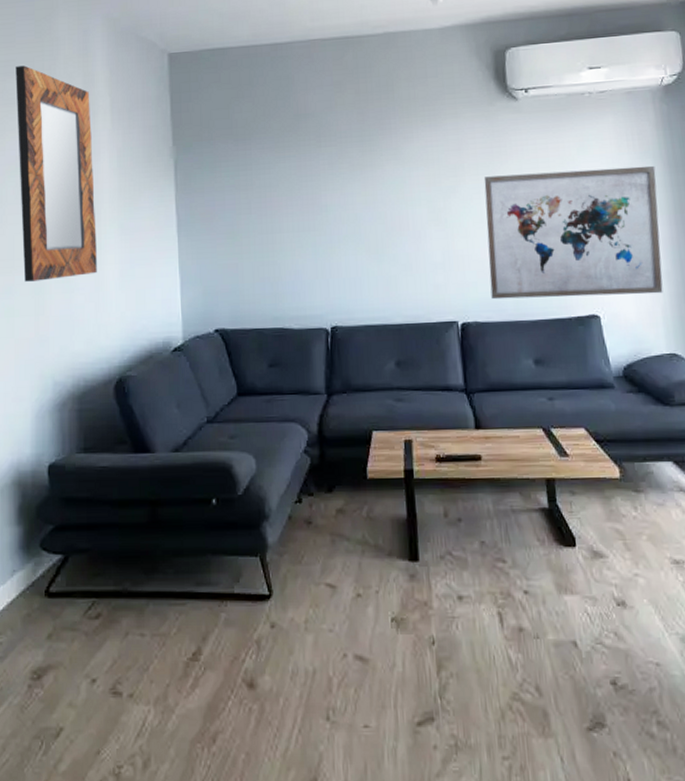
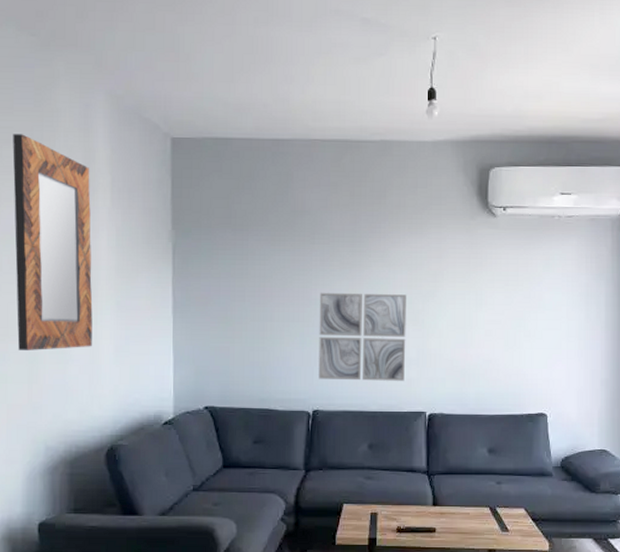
wall art: none [330,193,431,292] -> present [319,292,407,381]
wall art: present [483,165,663,300] -> none [457,284,607,398]

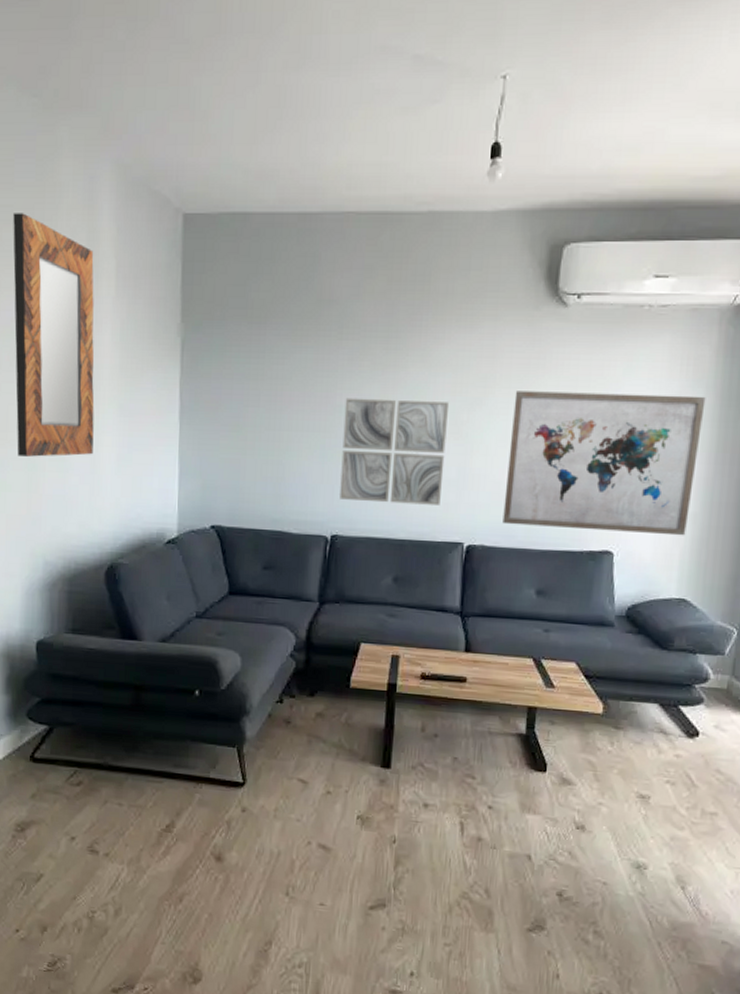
wall art: none [457,284,607,398] -> present [502,391,706,536]

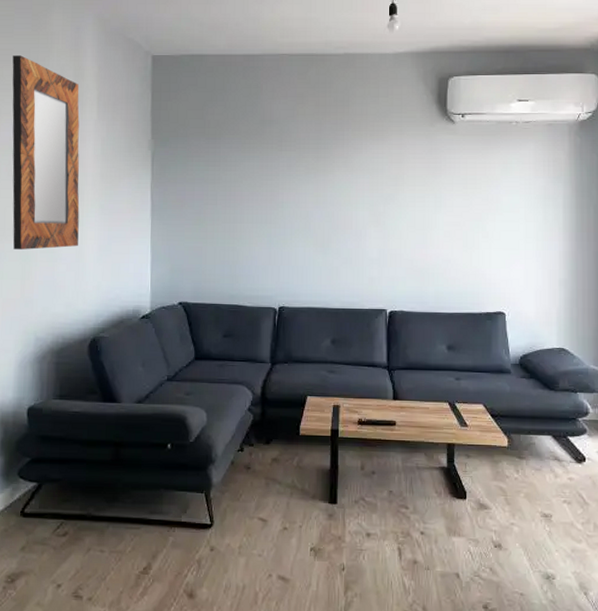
wall art: present [340,398,450,505] -> none [285,196,369,280]
wall art: present [502,391,706,536] -> none [417,188,565,298]

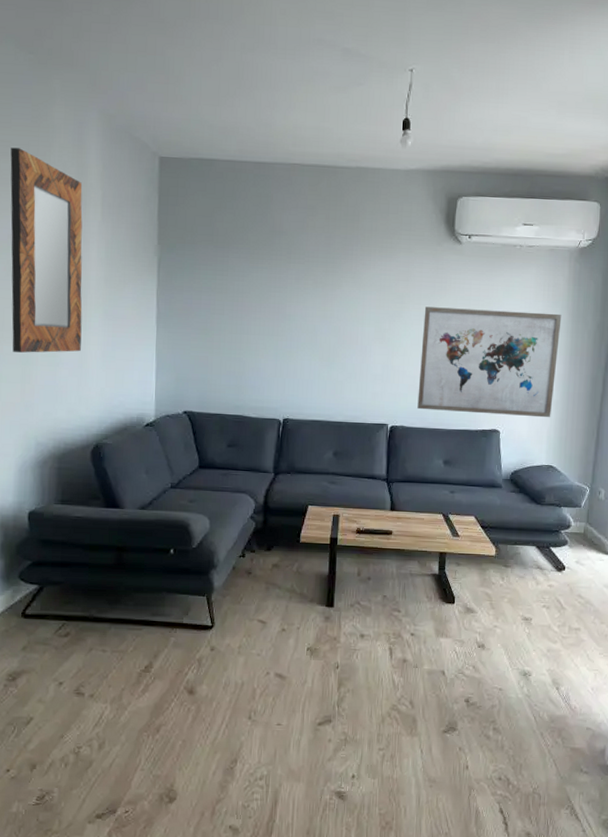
wall art: none [417,188,565,298] -> present [417,306,562,418]

